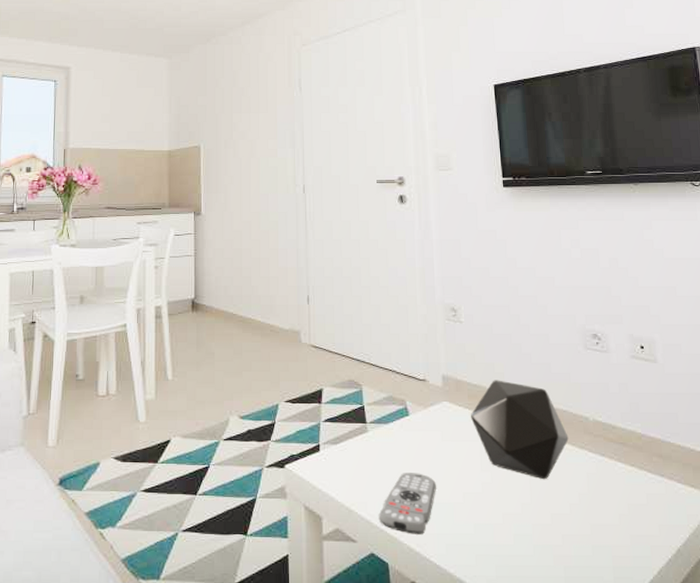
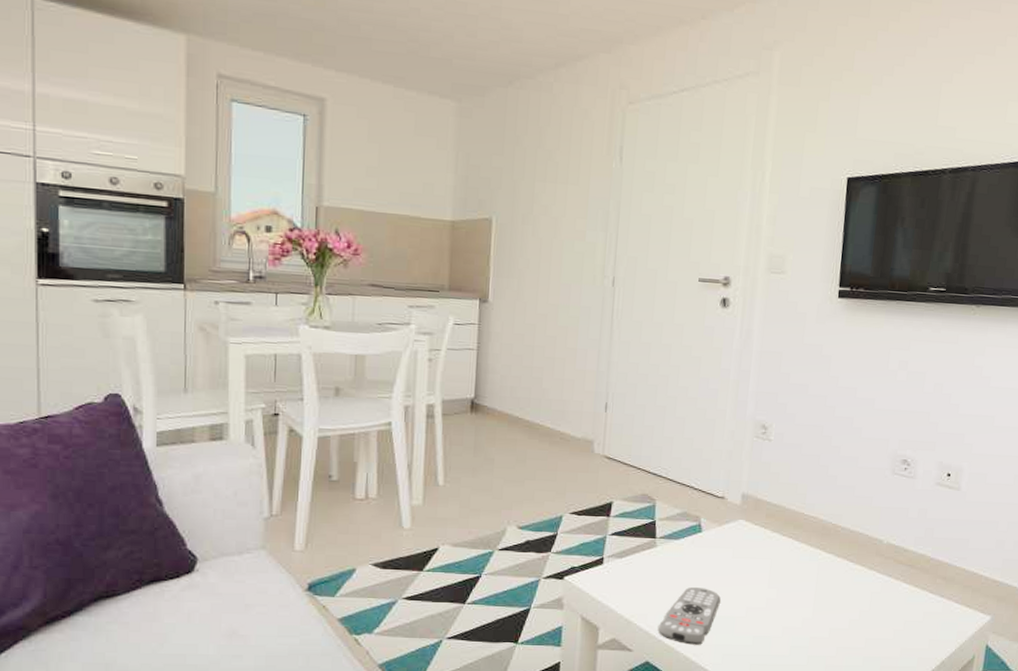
decorative tray: present [470,380,569,480] -> none [765,500,860,597]

